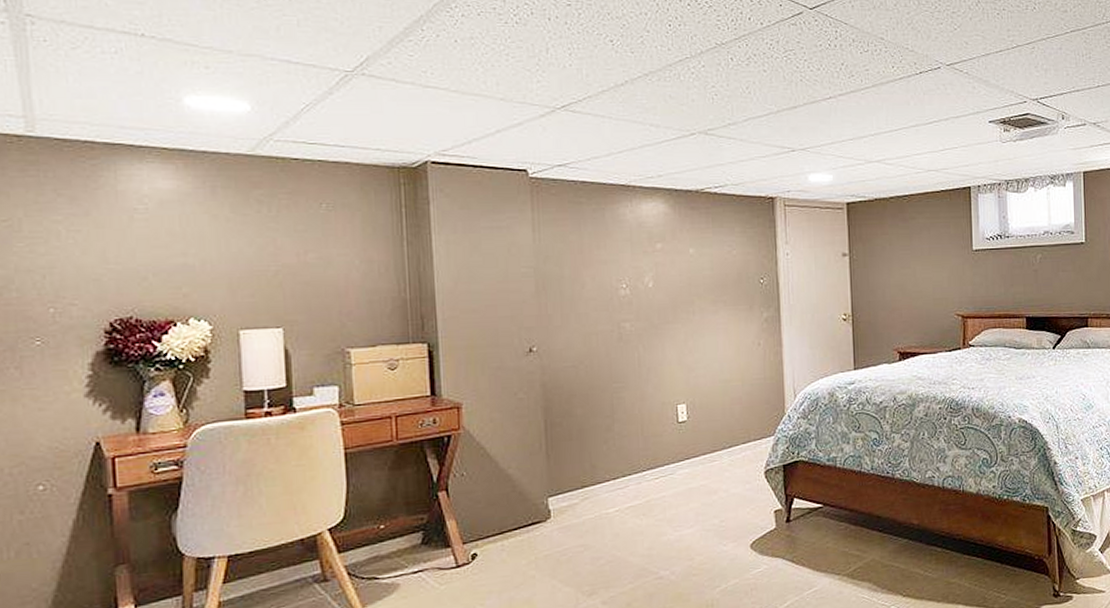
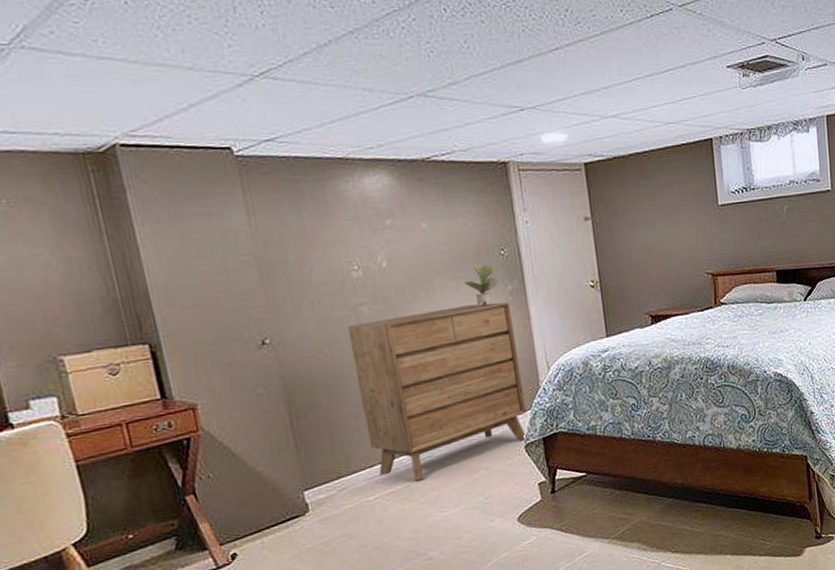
dresser: none [609,328,769,498] -> present [347,302,527,482]
potted plant: none [724,291,755,332] -> present [465,264,499,307]

